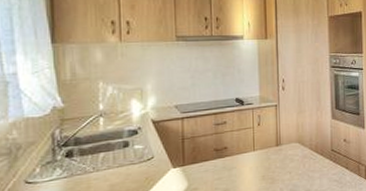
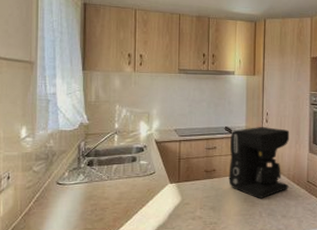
coffee maker: none [242,95,312,175] -> present [228,127,290,199]

